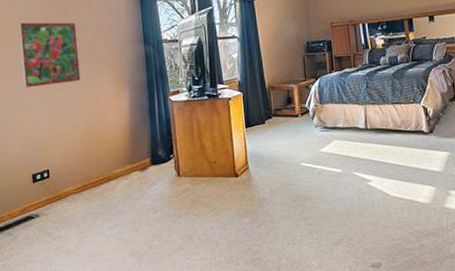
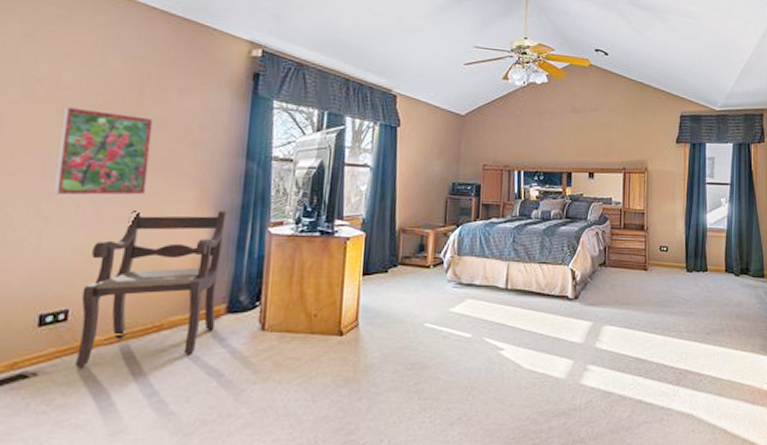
armchair: none [55,86,145,211] -> present [74,210,228,369]

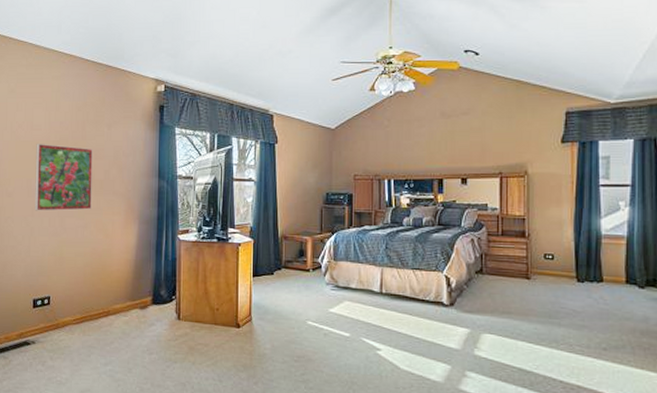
armchair: present [74,210,228,369] -> none [56,221,148,341]

